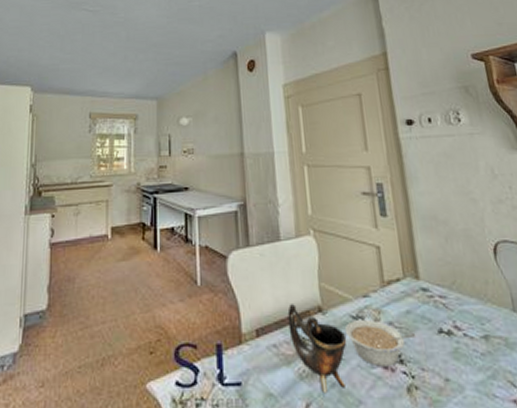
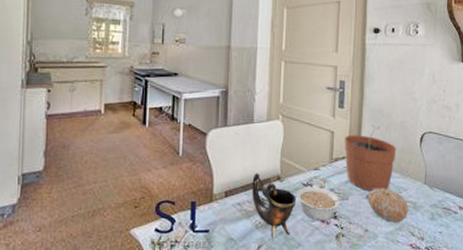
plant pot: none [395,235,467,324] -> present [344,125,397,192]
fruit: none [439,319,501,368] -> present [367,188,409,223]

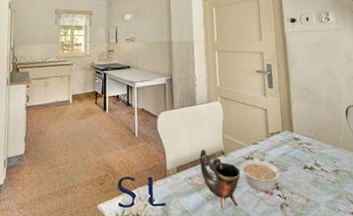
plant pot: present [344,125,397,192] -> none [277,101,326,163]
fruit: present [367,188,409,223] -> none [304,159,345,191]

